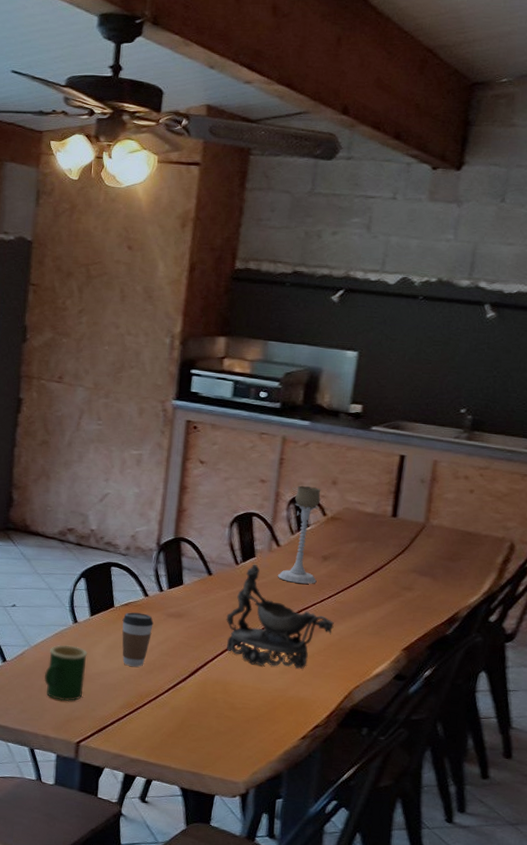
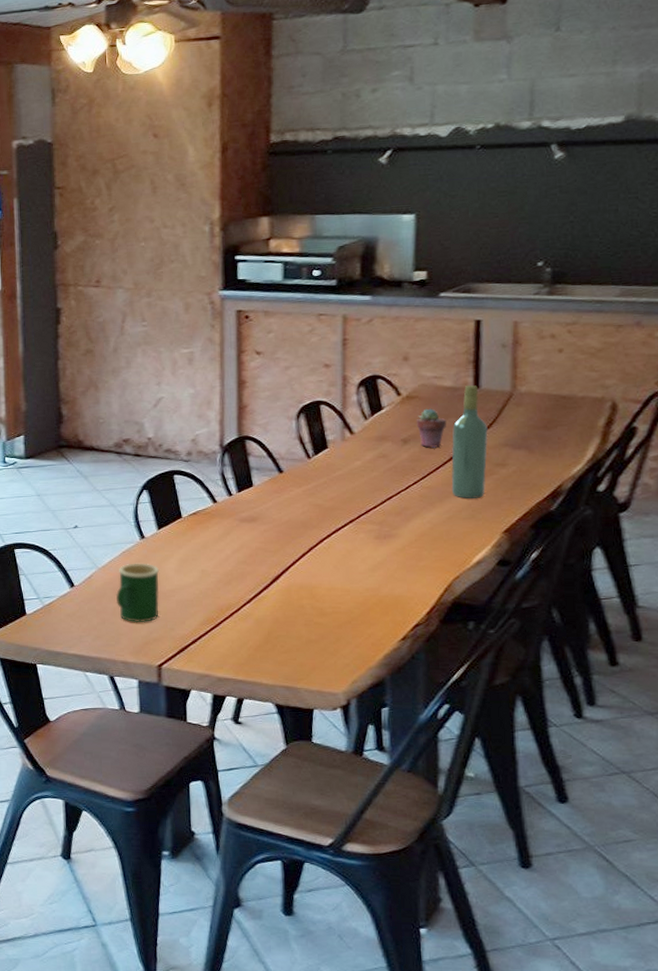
coffee cup: present [122,612,154,667] -> none [192,521,226,579]
decorative bowl: present [226,564,334,669] -> none [304,455,423,565]
candle holder: present [277,485,321,584] -> none [354,365,399,472]
potted succulent: none [337,530,364,567] -> present [416,408,446,448]
wine bottle: none [361,513,400,617] -> present [451,385,488,498]

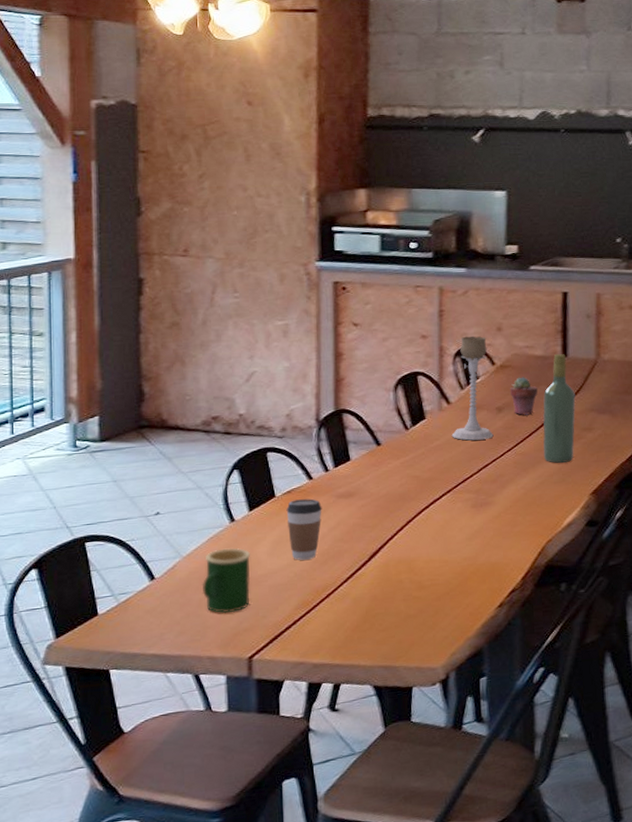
coffee cup: none [192,521,226,579] -> present [286,498,322,560]
candle holder: none [354,365,399,472] -> present [451,335,494,441]

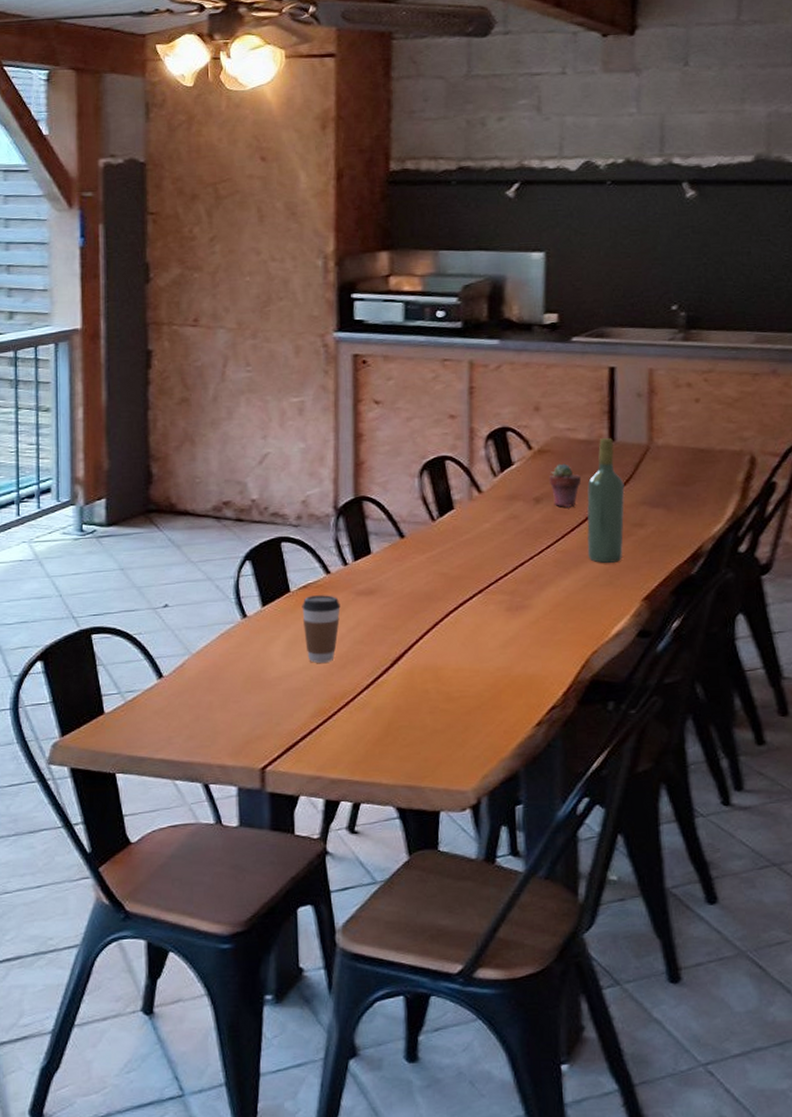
mug: present [203,548,251,614] -> none [213,646,264,719]
candle holder: present [451,335,494,441] -> none [483,416,531,535]

